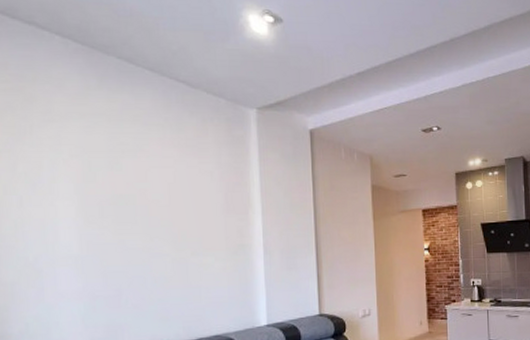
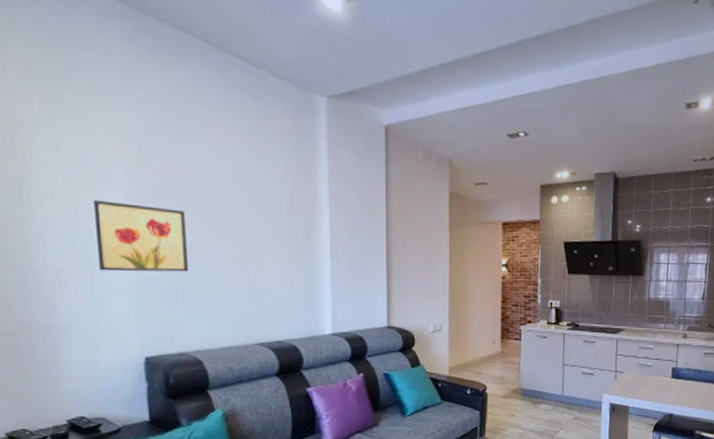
wall art: none [45,215,133,280] -> present [93,200,189,272]

